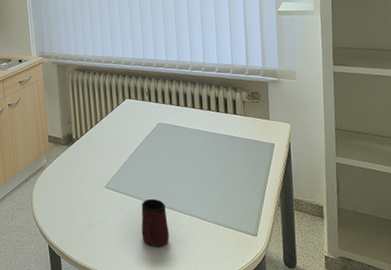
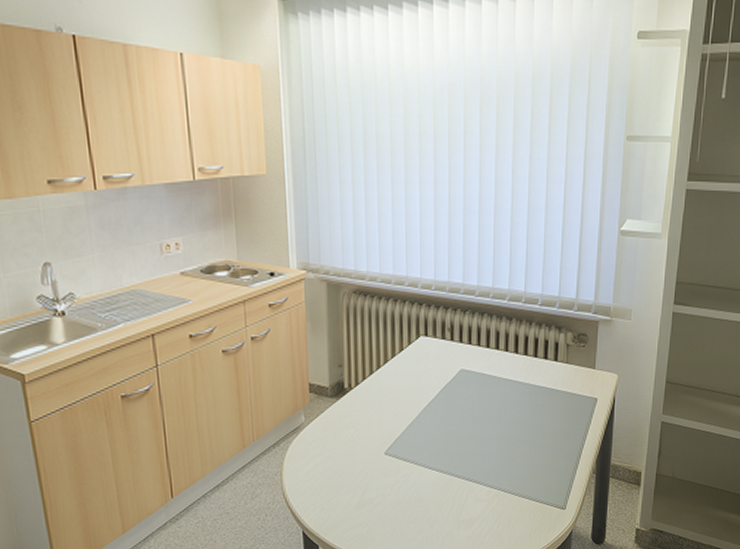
mug: present [141,198,170,248] -> none [428,467,462,528]

